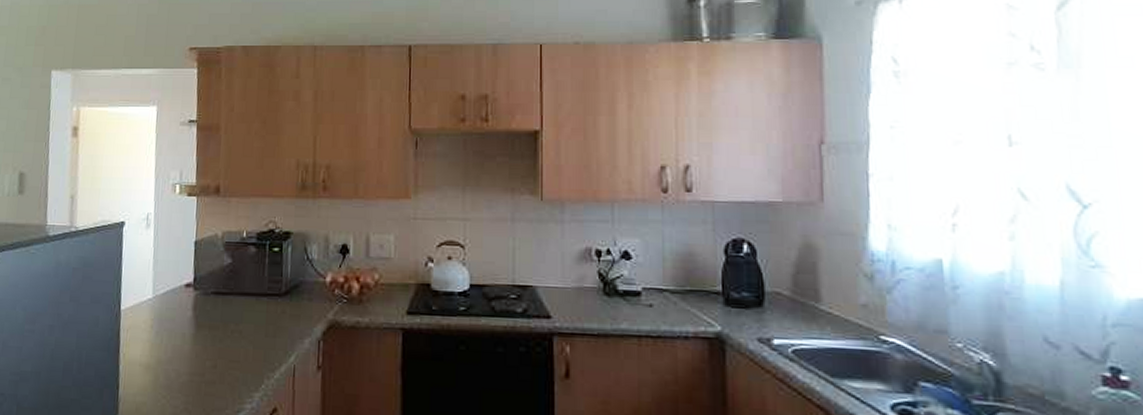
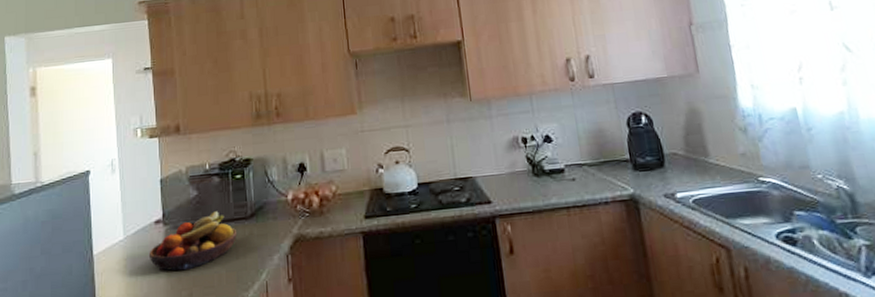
fruit bowl: none [176,283,269,340] -> present [148,211,238,271]

